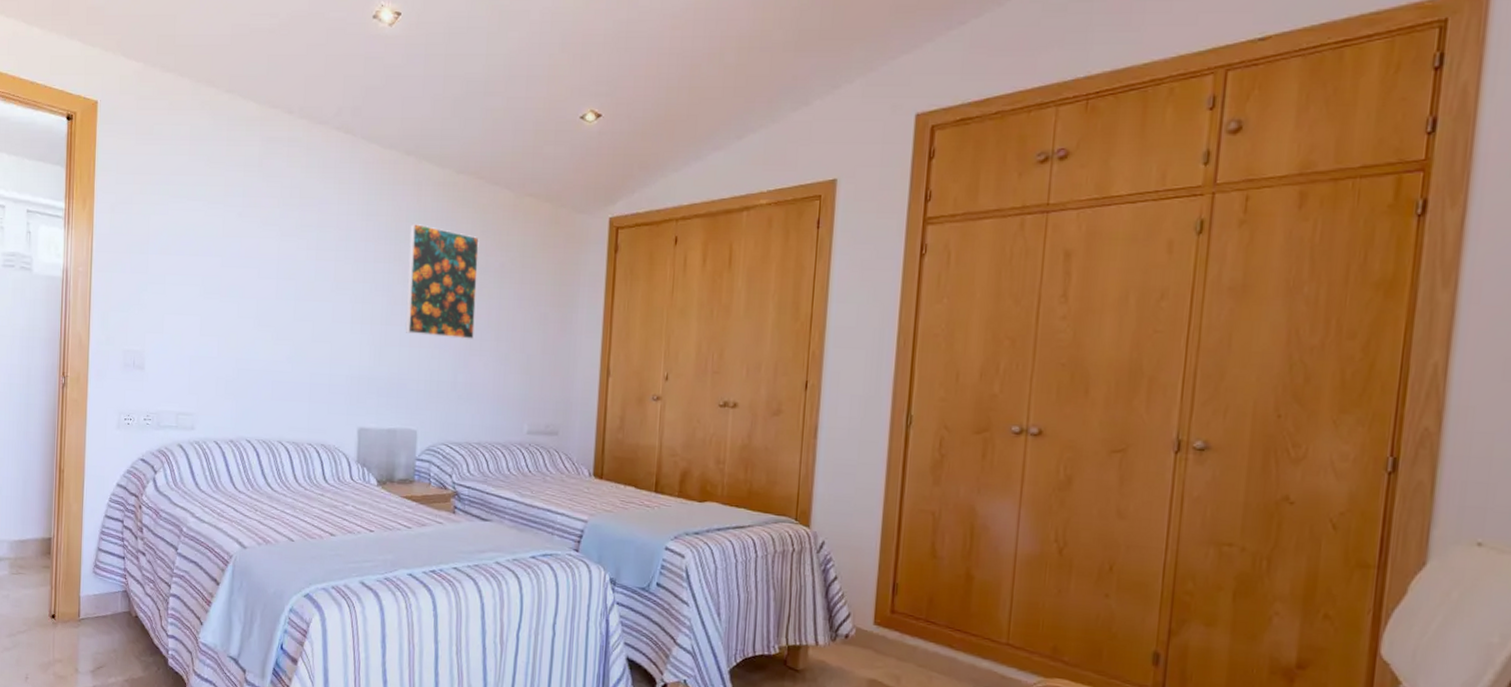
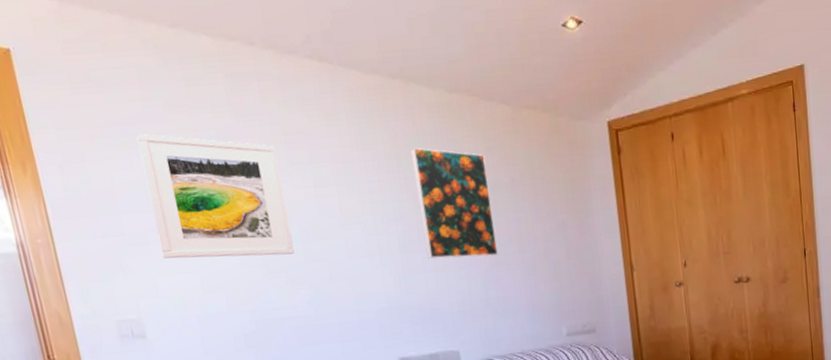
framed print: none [174,185,290,310] -> present [136,134,295,259]

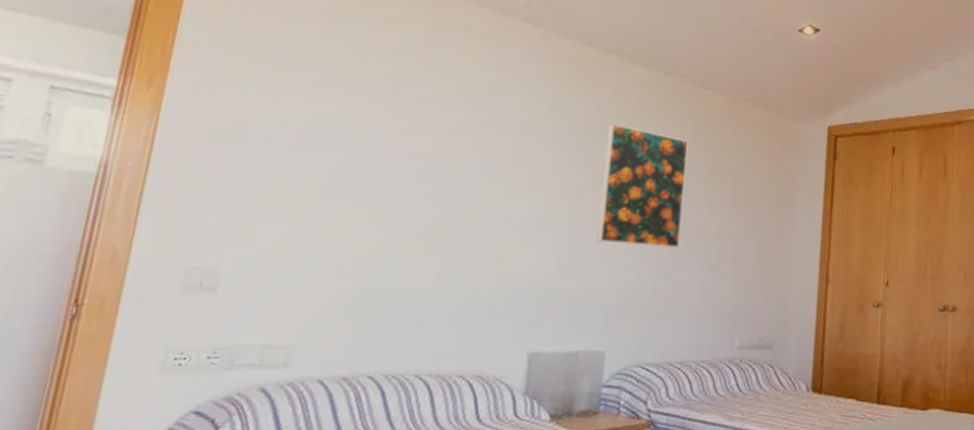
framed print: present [136,134,295,259] -> none [277,67,457,217]

